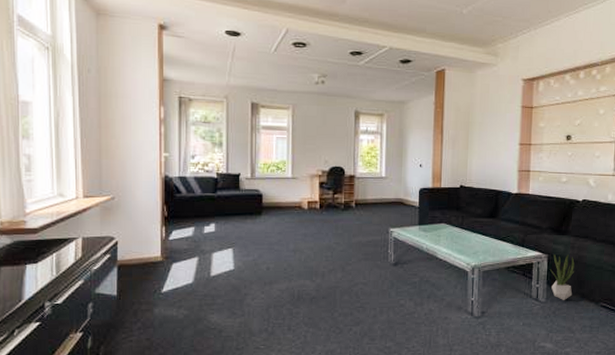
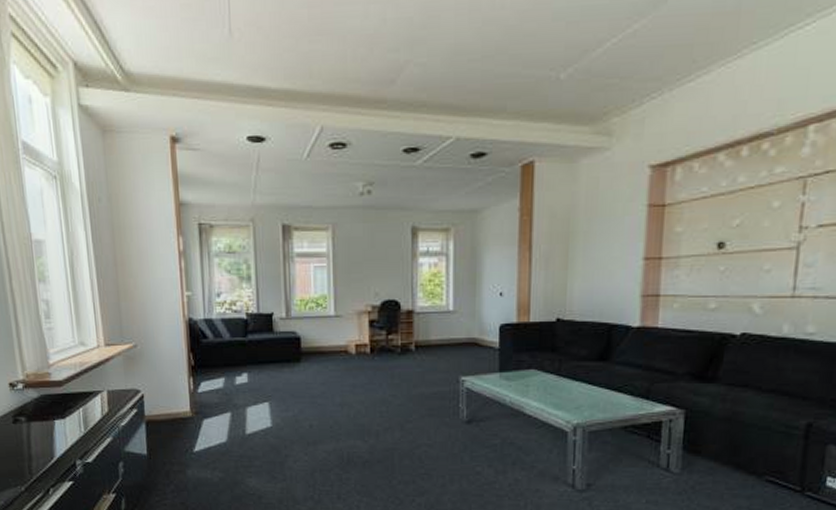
potted plant: present [549,254,575,300] -> none [687,410,726,472]

